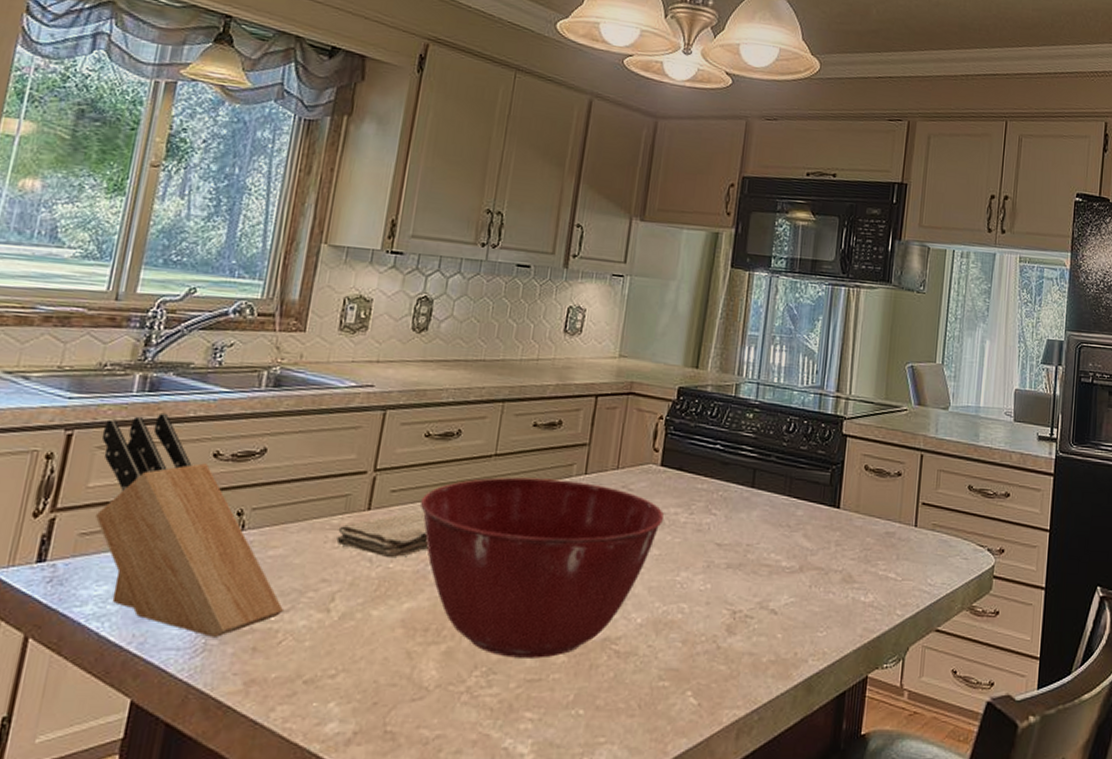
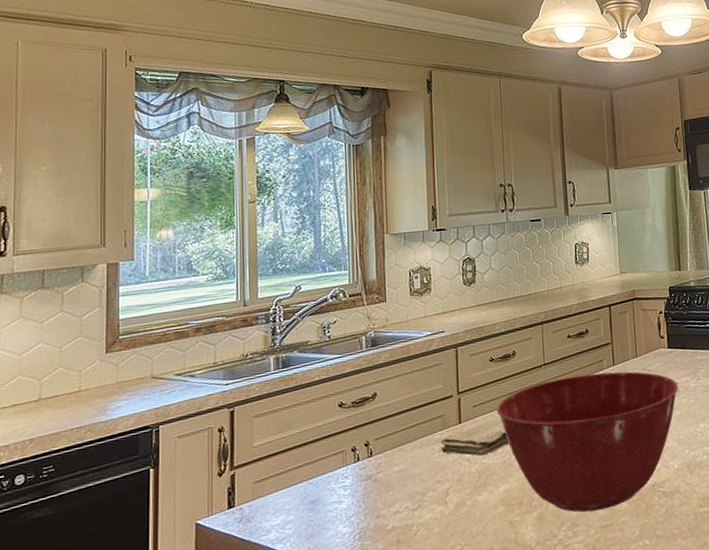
knife block: present [94,412,283,637] -> none [255,381,413,540]

